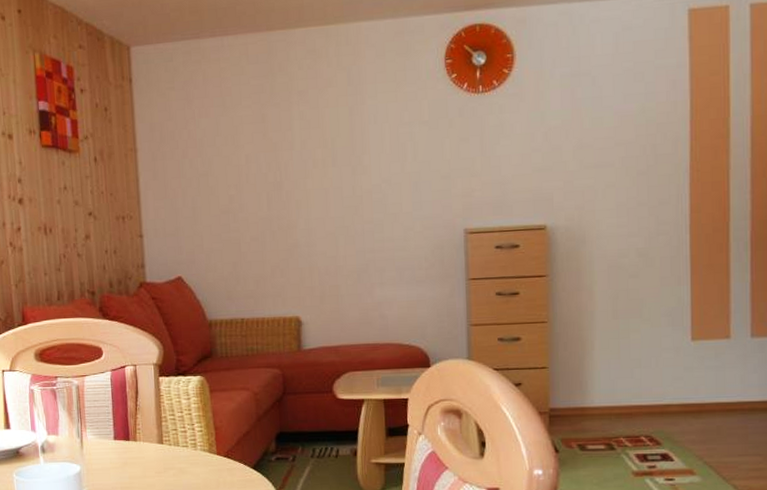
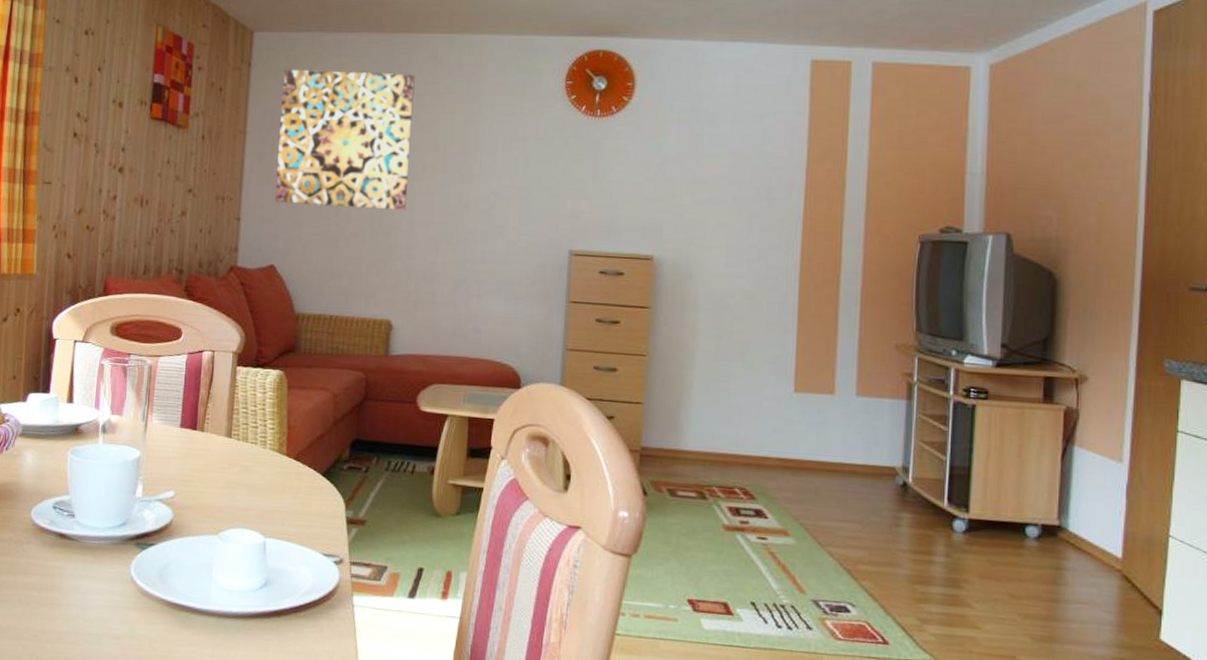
wall art: none [165,71,302,216] -> present [275,69,415,211]

